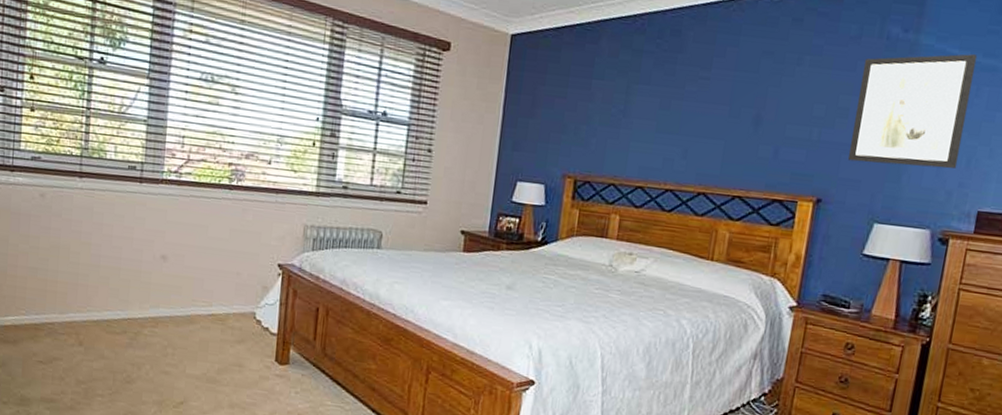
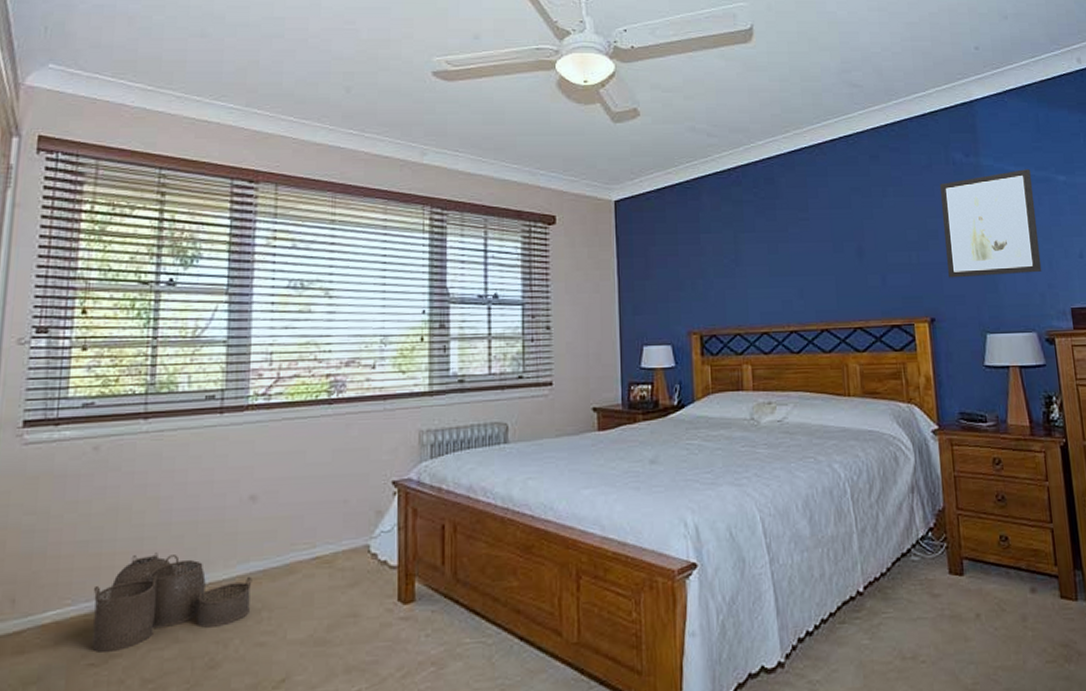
woven basket: none [41,286,161,356] -> present [92,552,252,654]

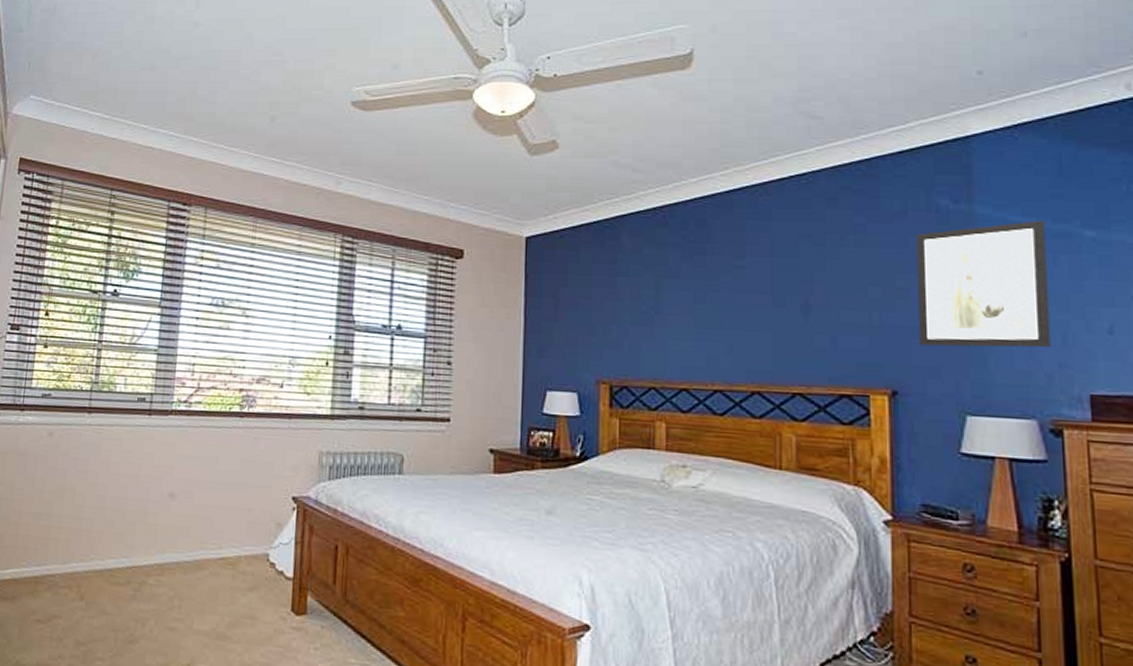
woven basket: present [92,552,252,654] -> none [40,532,168,613]

